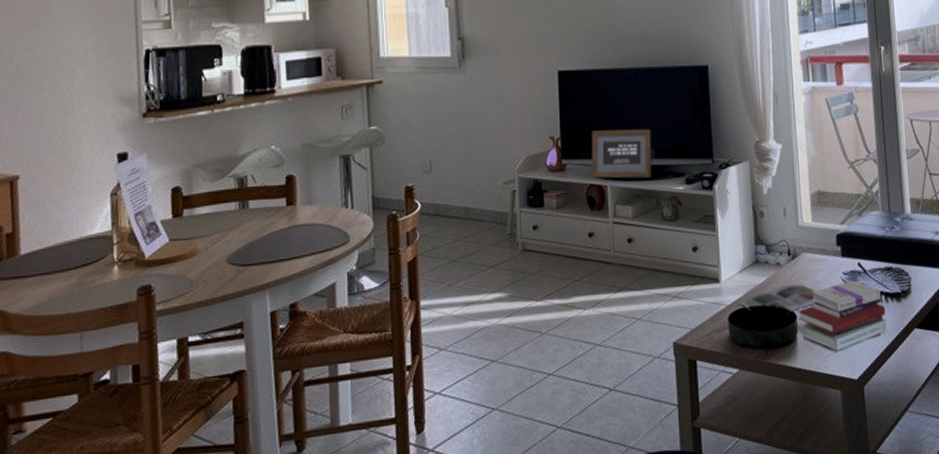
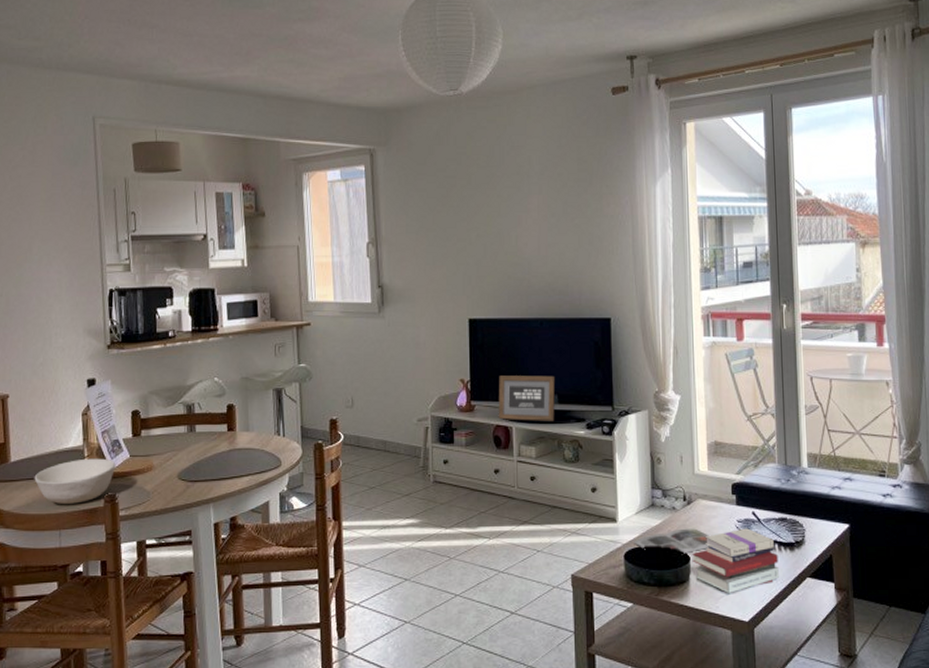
bowl: none [49,244,152,301] -> present [34,458,116,504]

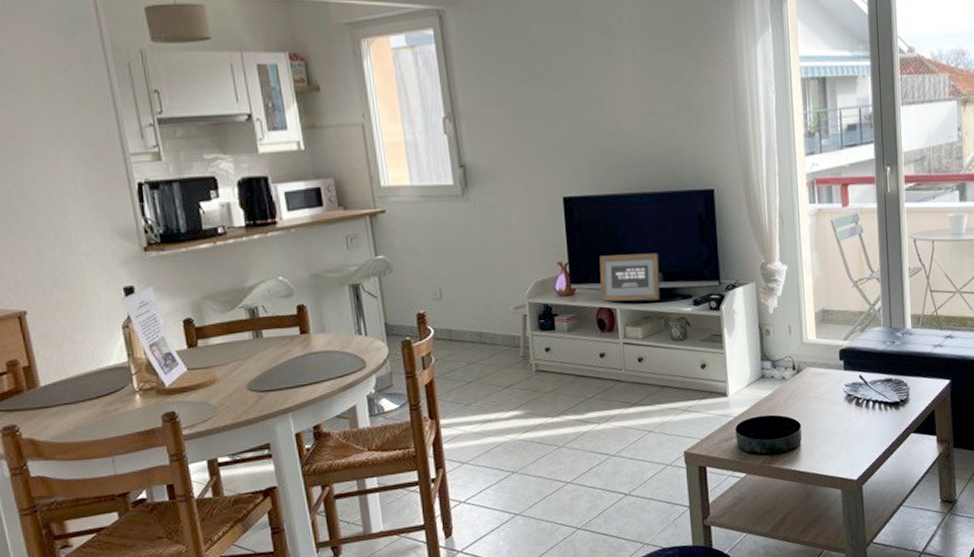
bowl: present [34,458,116,504] -> none [72,374,172,428]
magazine: present [634,528,710,554] -> none [745,396,819,421]
books: present [692,528,779,593] -> none [802,391,885,455]

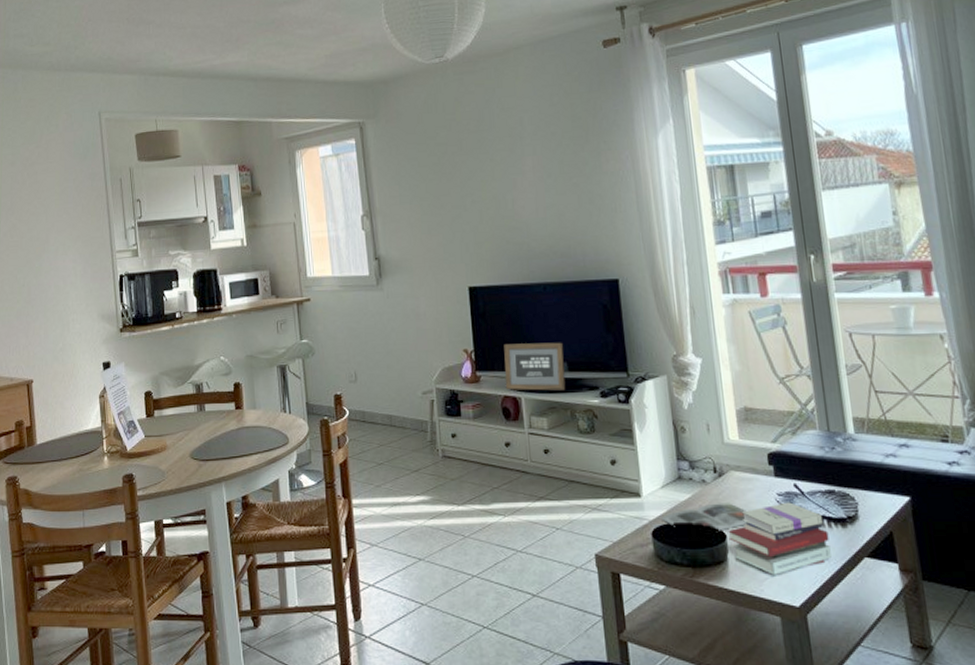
magazine: none [745,396,819,421] -> present [661,503,748,531]
books: none [802,391,885,455] -> present [728,502,831,575]

